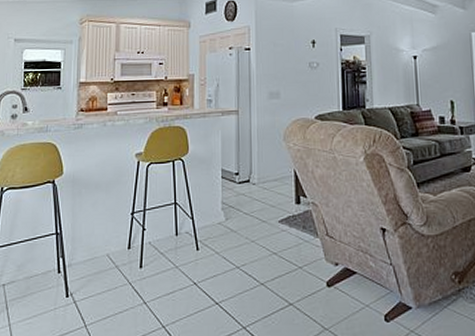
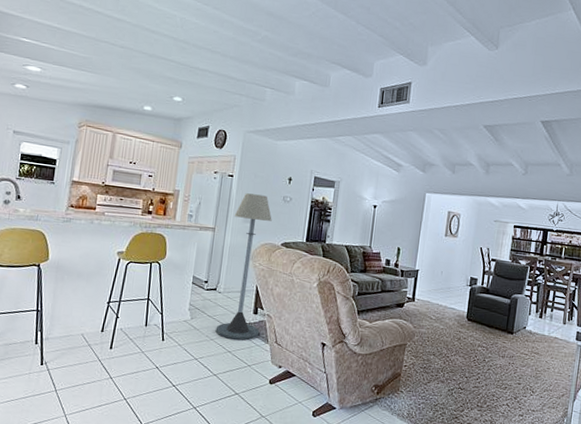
floor lamp: none [255,65,305,238] -> present [215,193,272,340]

